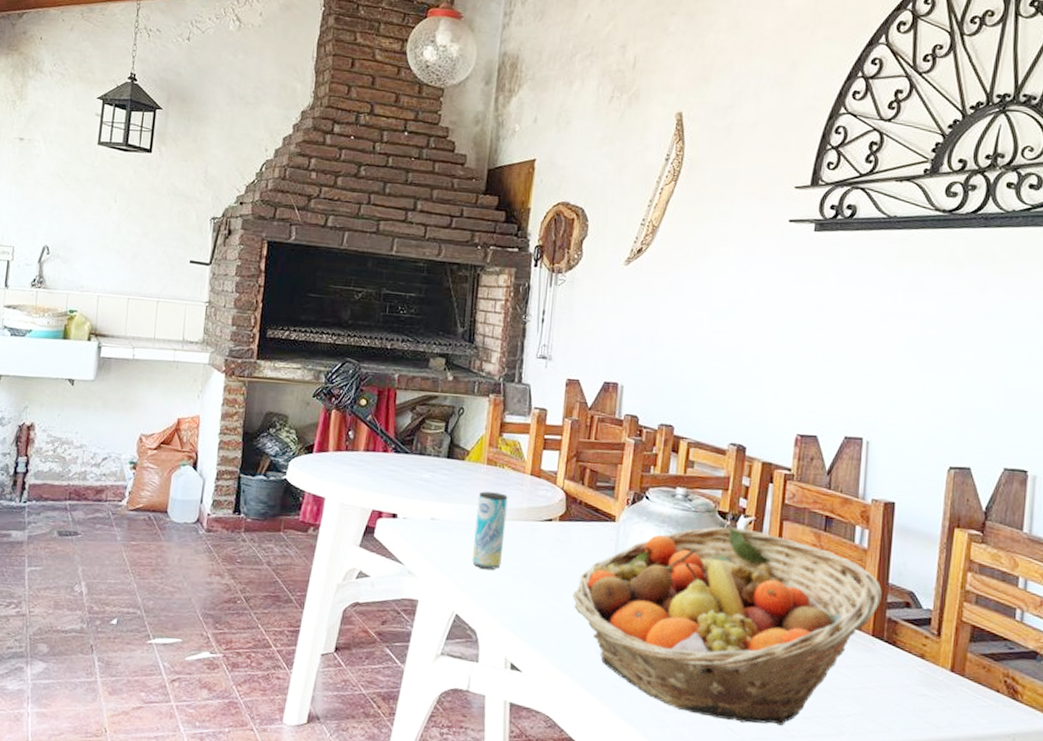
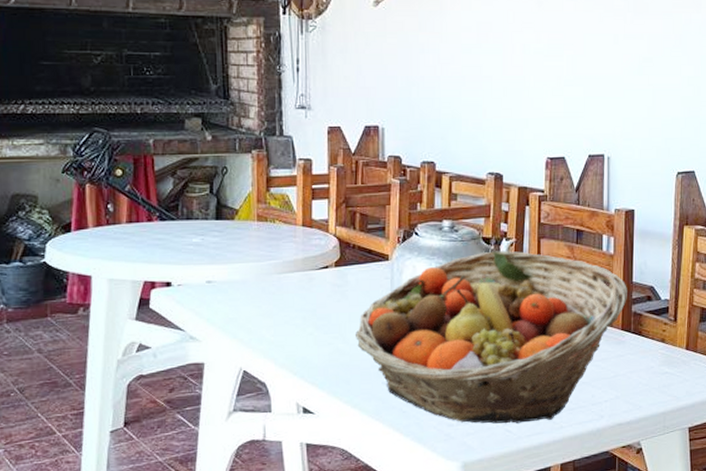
beverage can: present [472,491,508,570] -> none [252,247,284,323]

